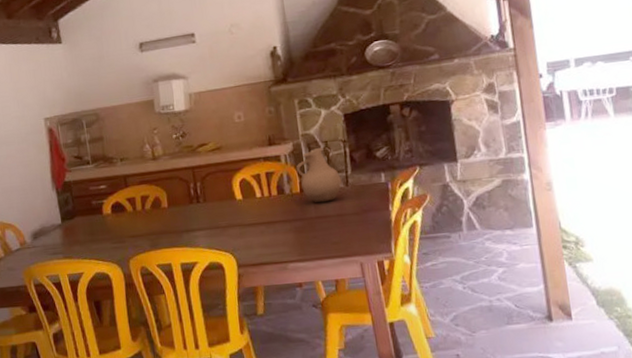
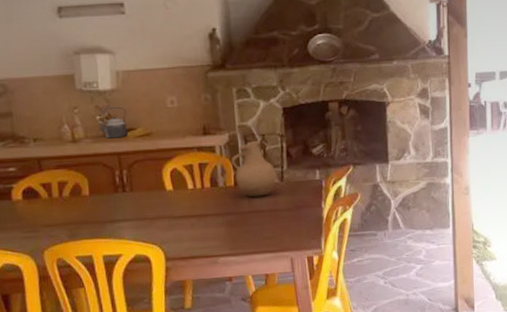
kettle: none [174,124,201,155] -> present [97,106,129,139]

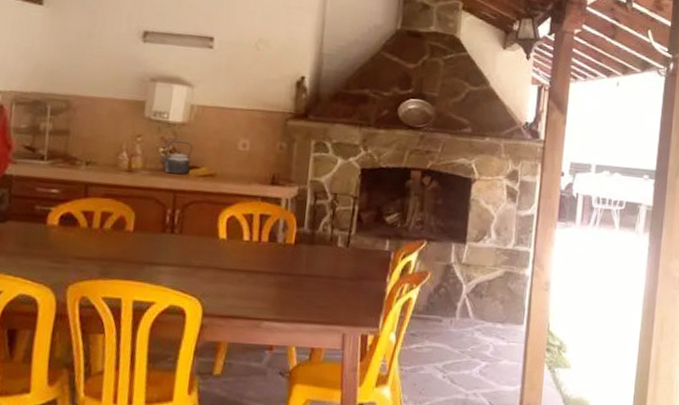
jug: present [231,141,277,198] -> none [295,199,343,261]

